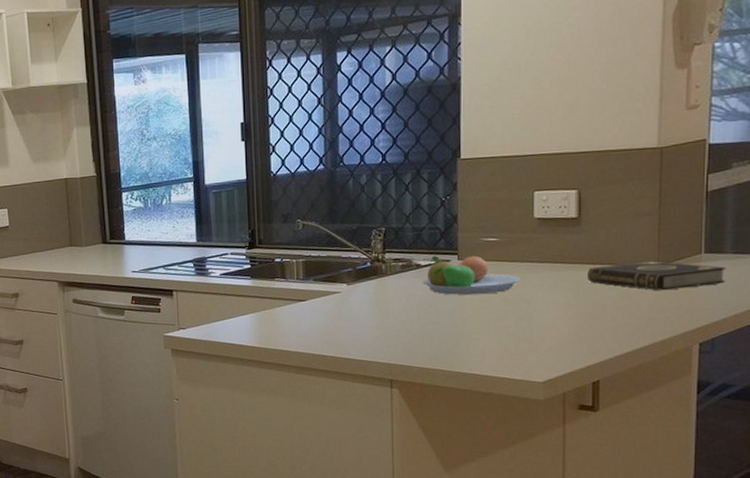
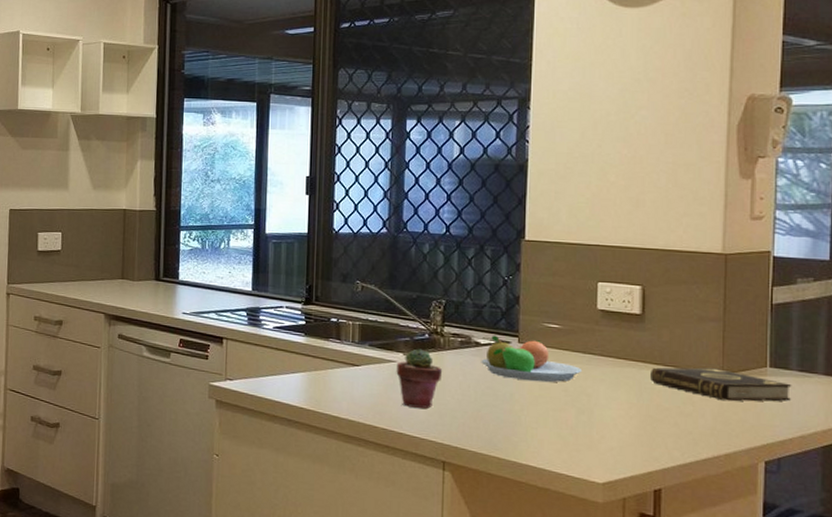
potted succulent: none [341,277,386,334] -> present [396,348,443,408]

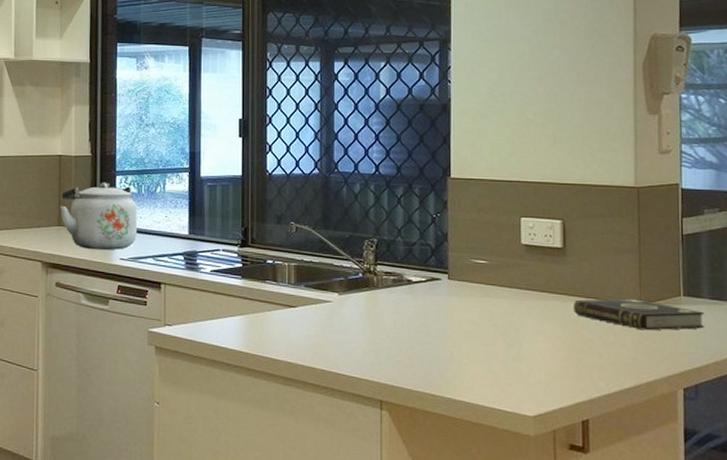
kettle: none [123,236,201,304] -> present [59,182,137,250]
potted succulent: present [396,348,443,408] -> none [332,288,377,348]
fruit bowl: present [481,335,583,382] -> none [413,272,510,318]

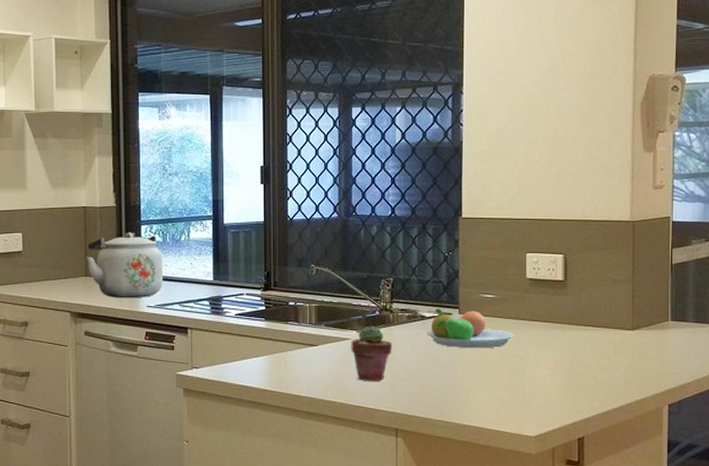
potted succulent: none [332,288,377,348] -> present [351,325,393,381]
fruit bowl: none [413,272,510,318] -> present [426,308,515,349]
book: present [574,298,705,331] -> none [573,325,689,354]

